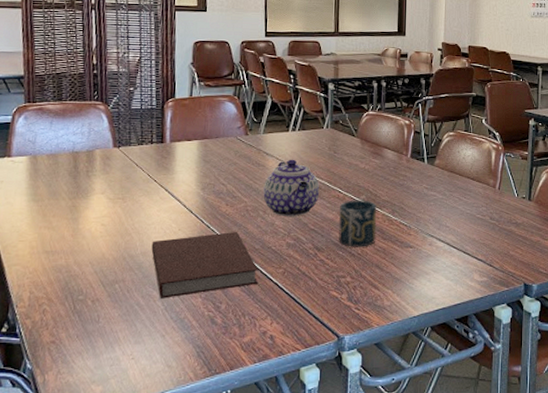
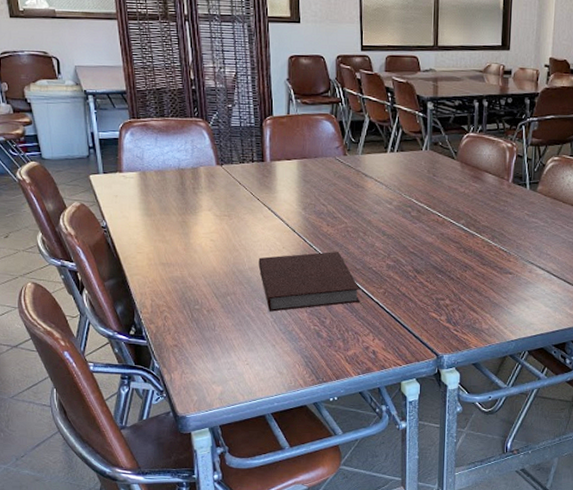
teapot: present [263,159,320,216] -> none [363,181,419,239]
cup: present [339,200,377,247] -> none [438,224,477,272]

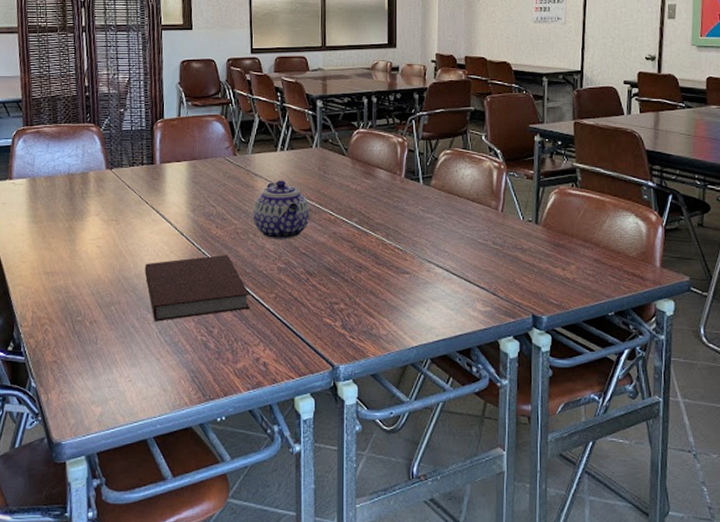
teapot: none [363,181,419,239] -> present [253,180,310,239]

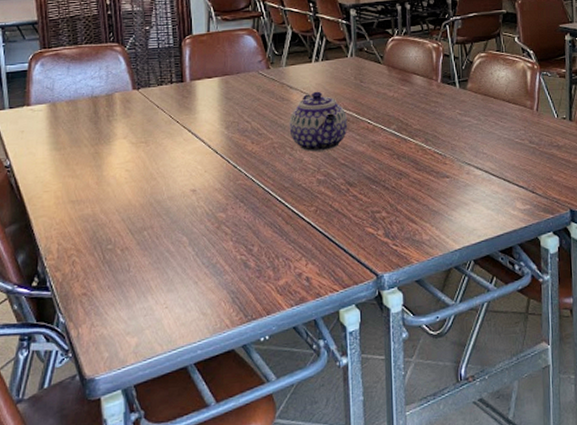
notebook: present [144,254,250,321] -> none [178,169,290,244]

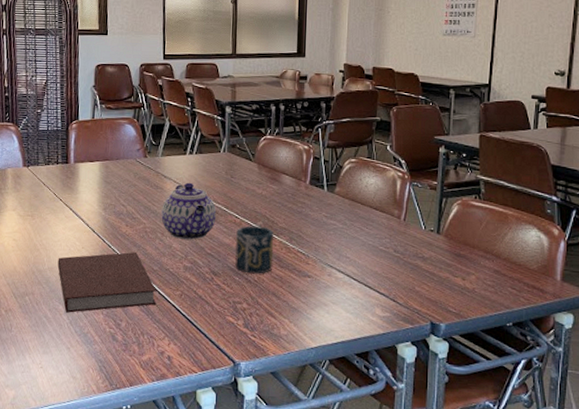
notebook: none [178,169,290,244] -> present [57,251,157,313]
cup: none [370,130,410,180] -> present [235,225,274,274]

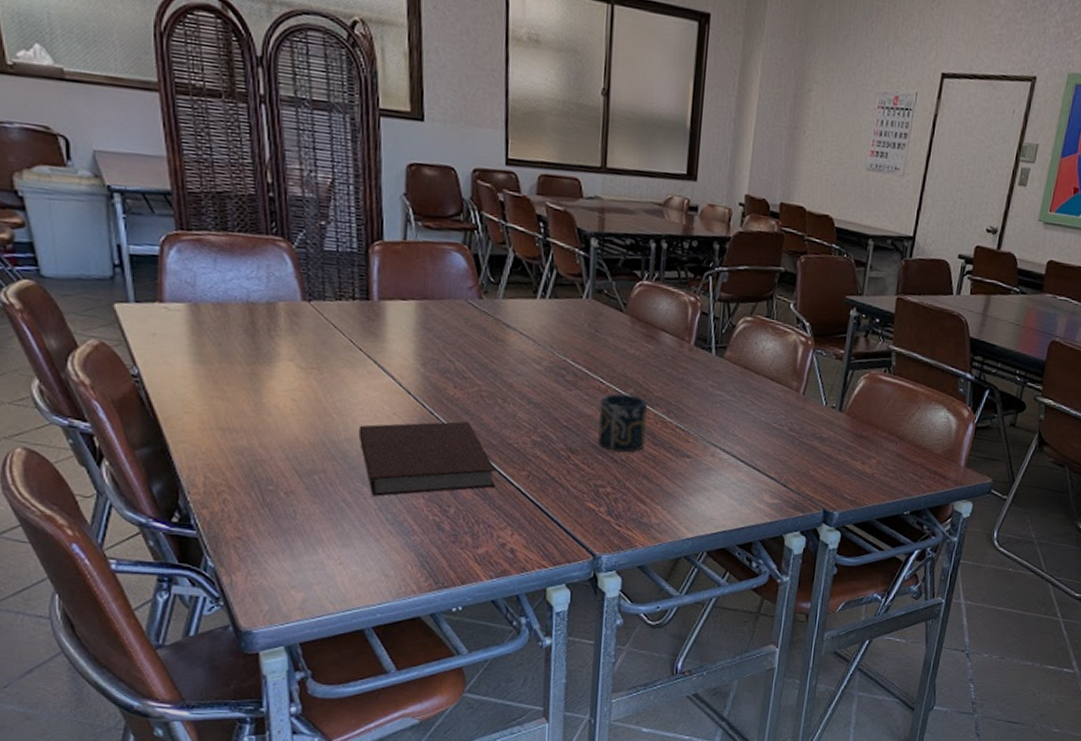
teapot: present [161,182,217,240] -> none [502,335,576,409]

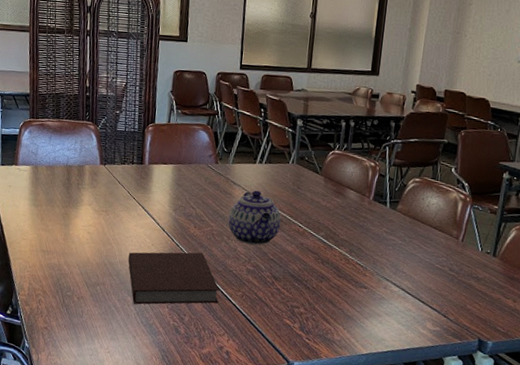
teapot: none [502,335,576,409] -> present [228,190,282,245]
cup: present [598,393,648,453] -> none [295,235,335,282]

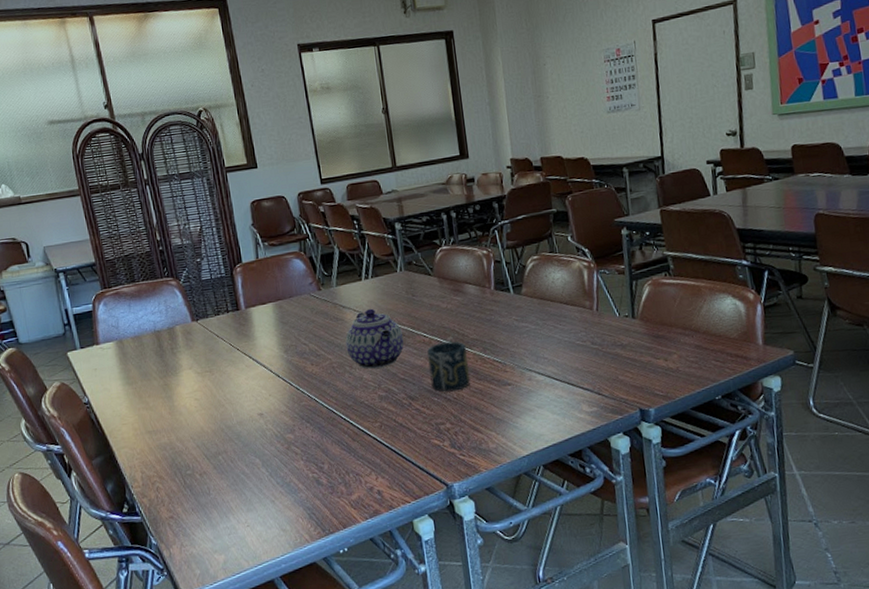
notebook: present [128,252,219,305] -> none [245,389,357,465]
cup: none [295,235,335,282] -> present [427,341,471,392]

